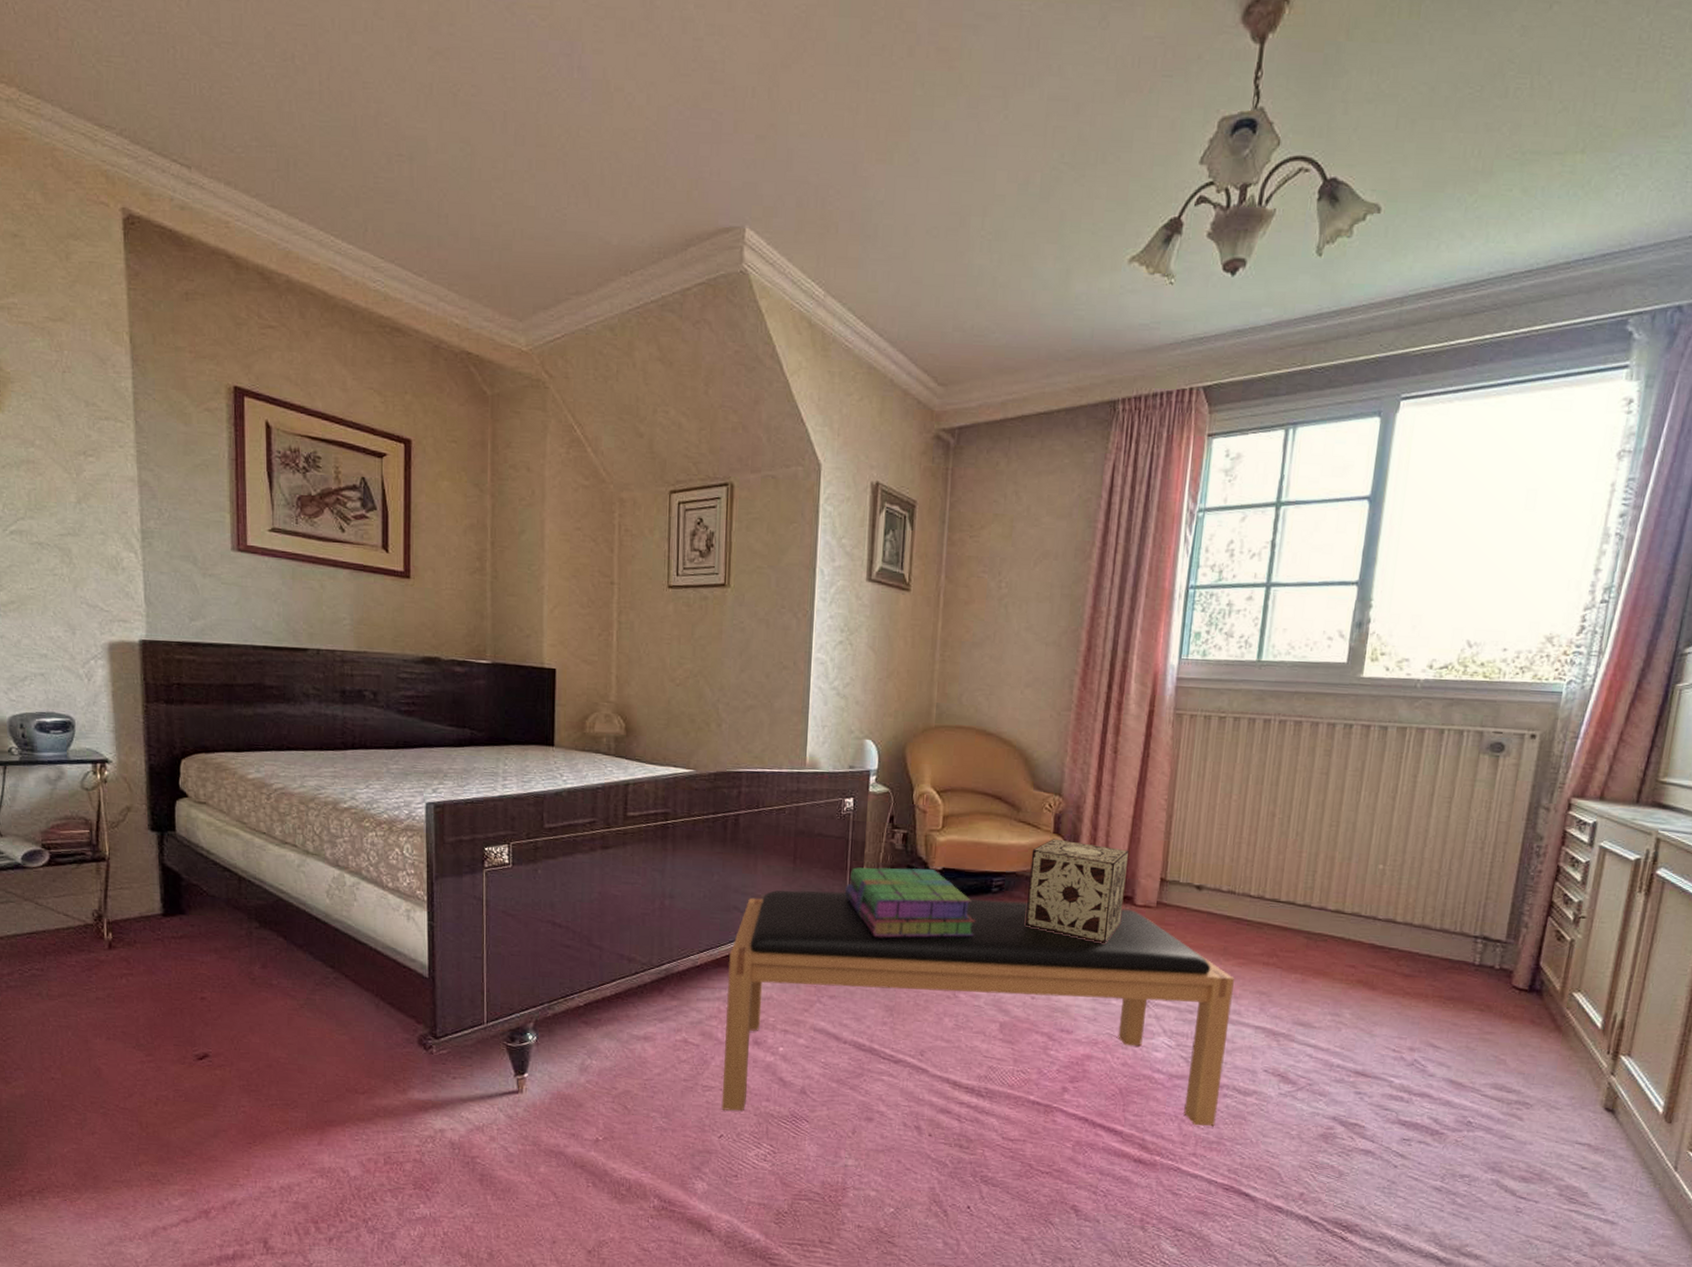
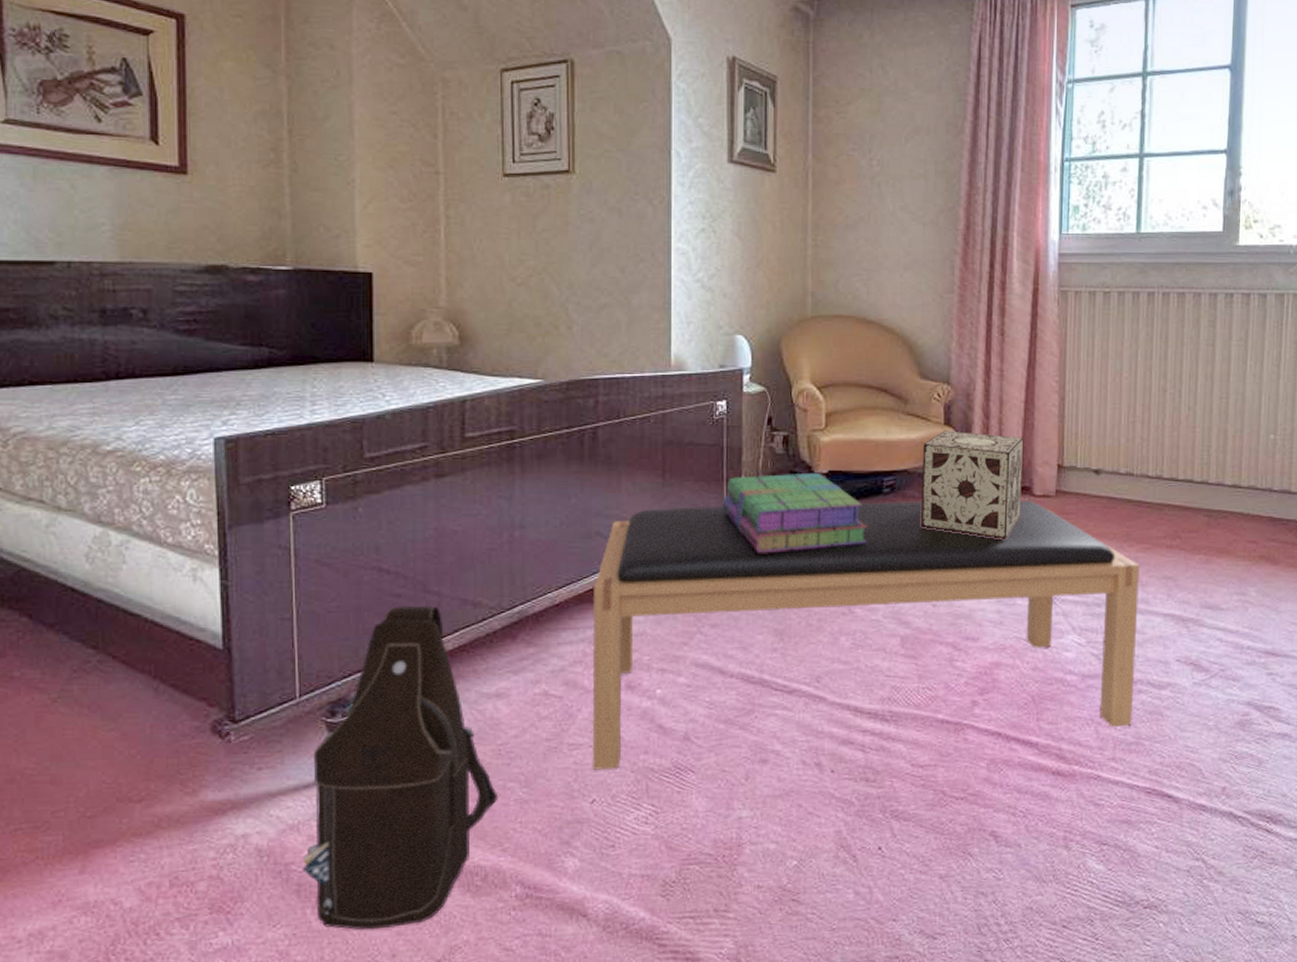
shoulder bag: none [485,956,643,1219] -> present [302,605,499,930]

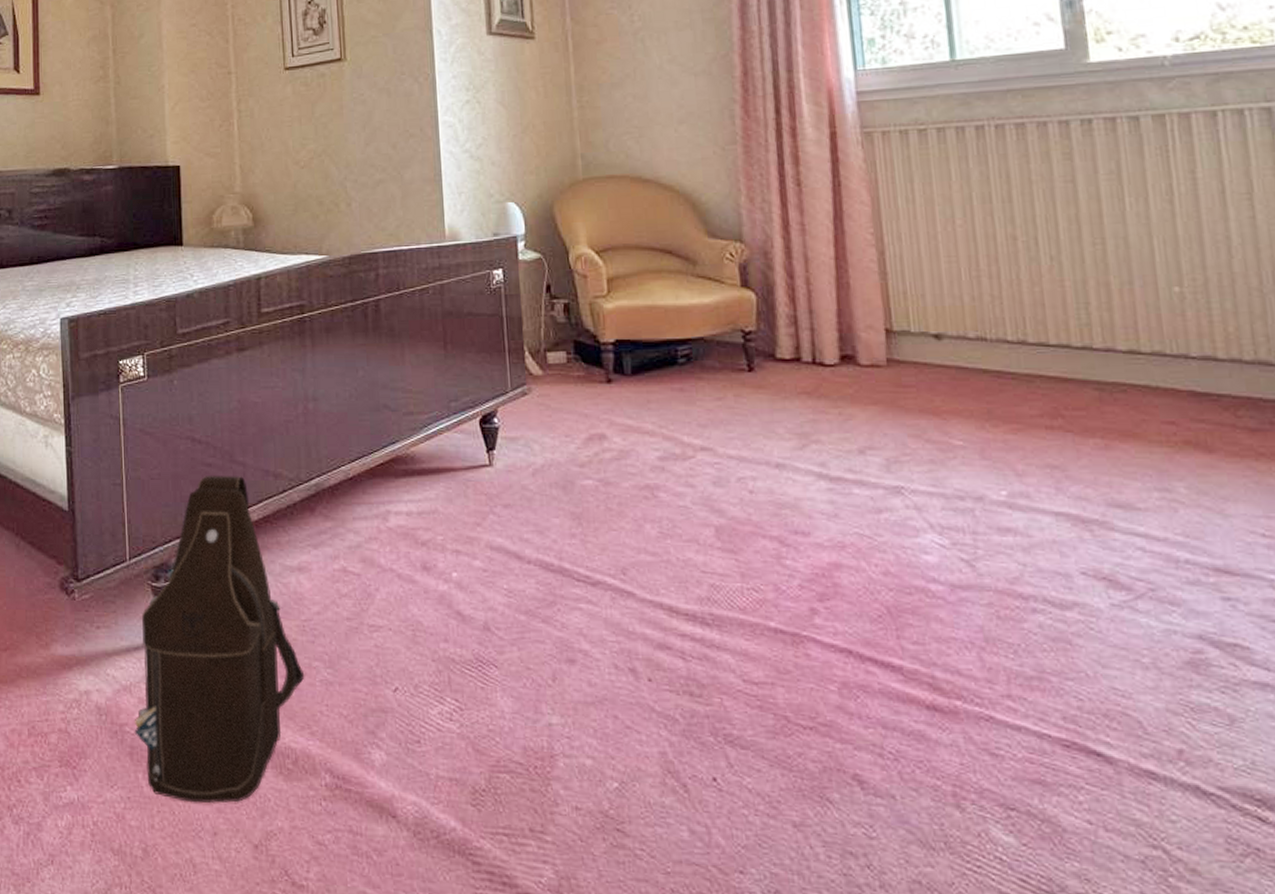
bench: present [592,500,1140,770] -> none [383,370,1029,656]
stack of books: present [722,472,867,553] -> none [505,341,665,428]
decorative box: present [921,430,1023,539] -> none [718,293,845,416]

